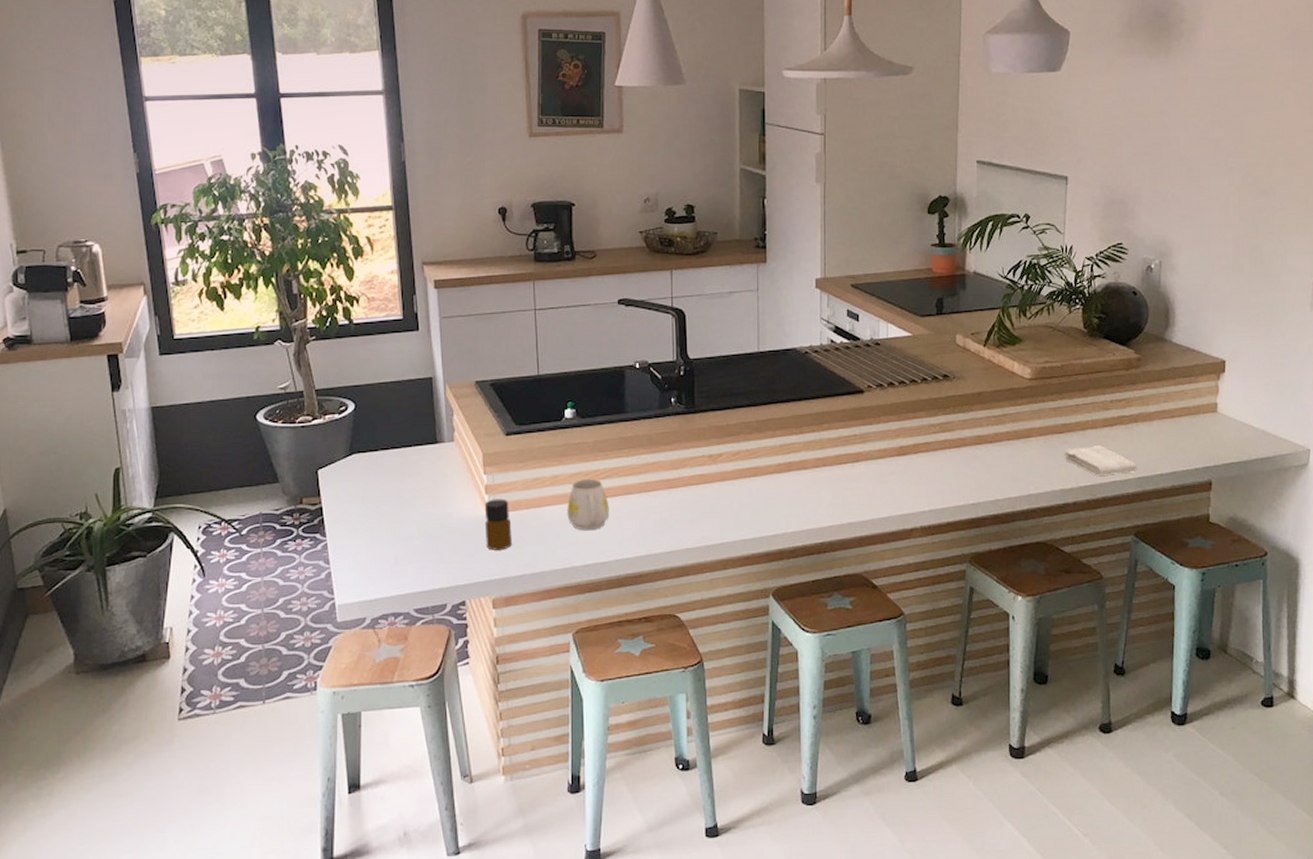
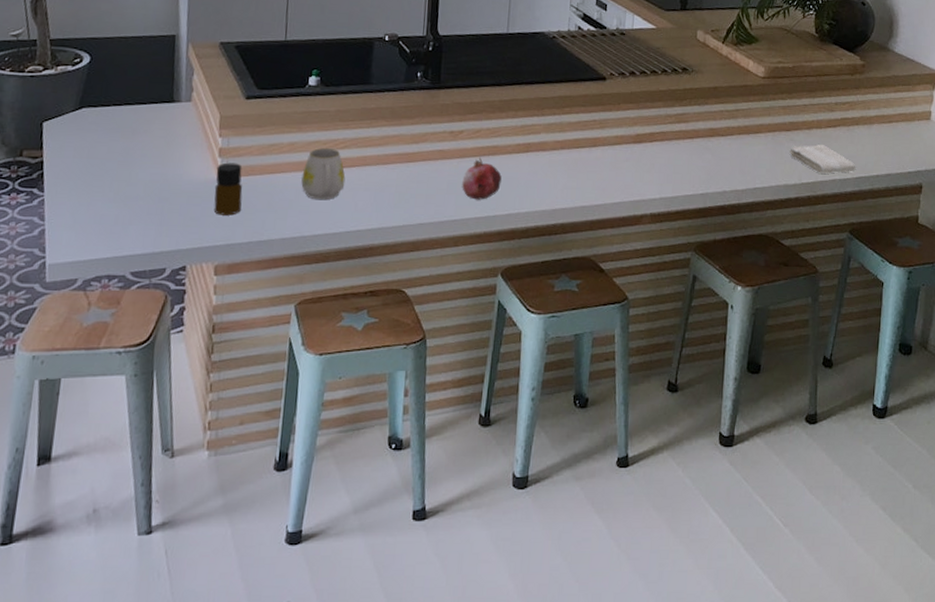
fruit: none [726,479,765,522] -> present [462,157,502,200]

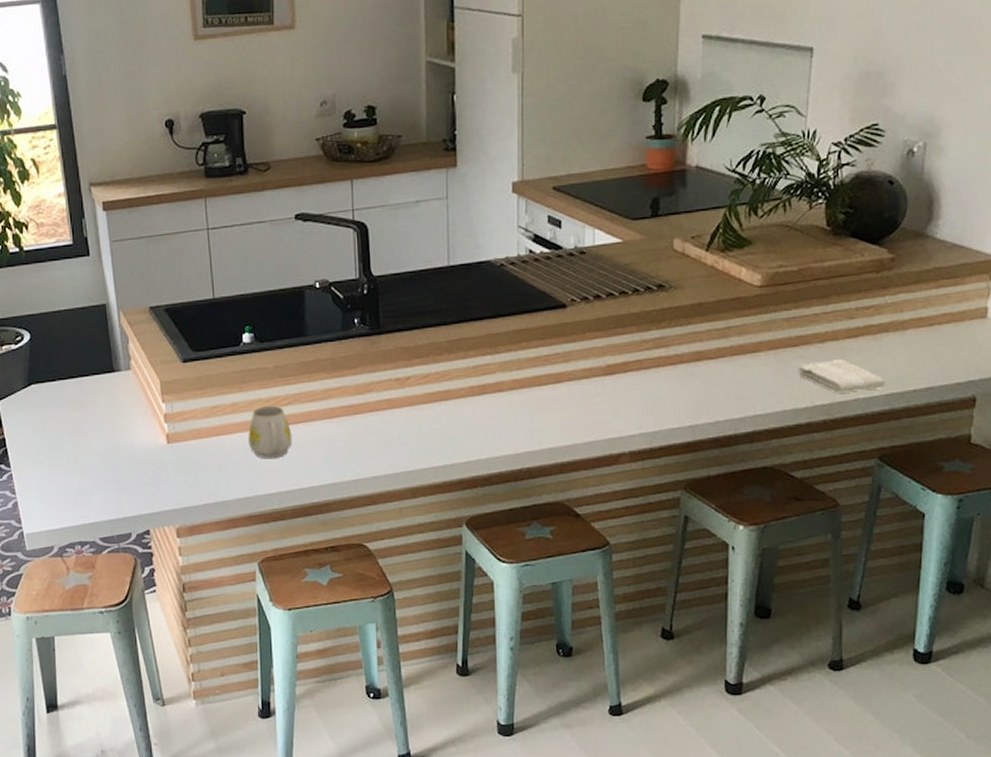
bottle: present [213,162,243,216] -> none [164,427,193,480]
fruit: present [462,157,502,200] -> none [415,403,457,449]

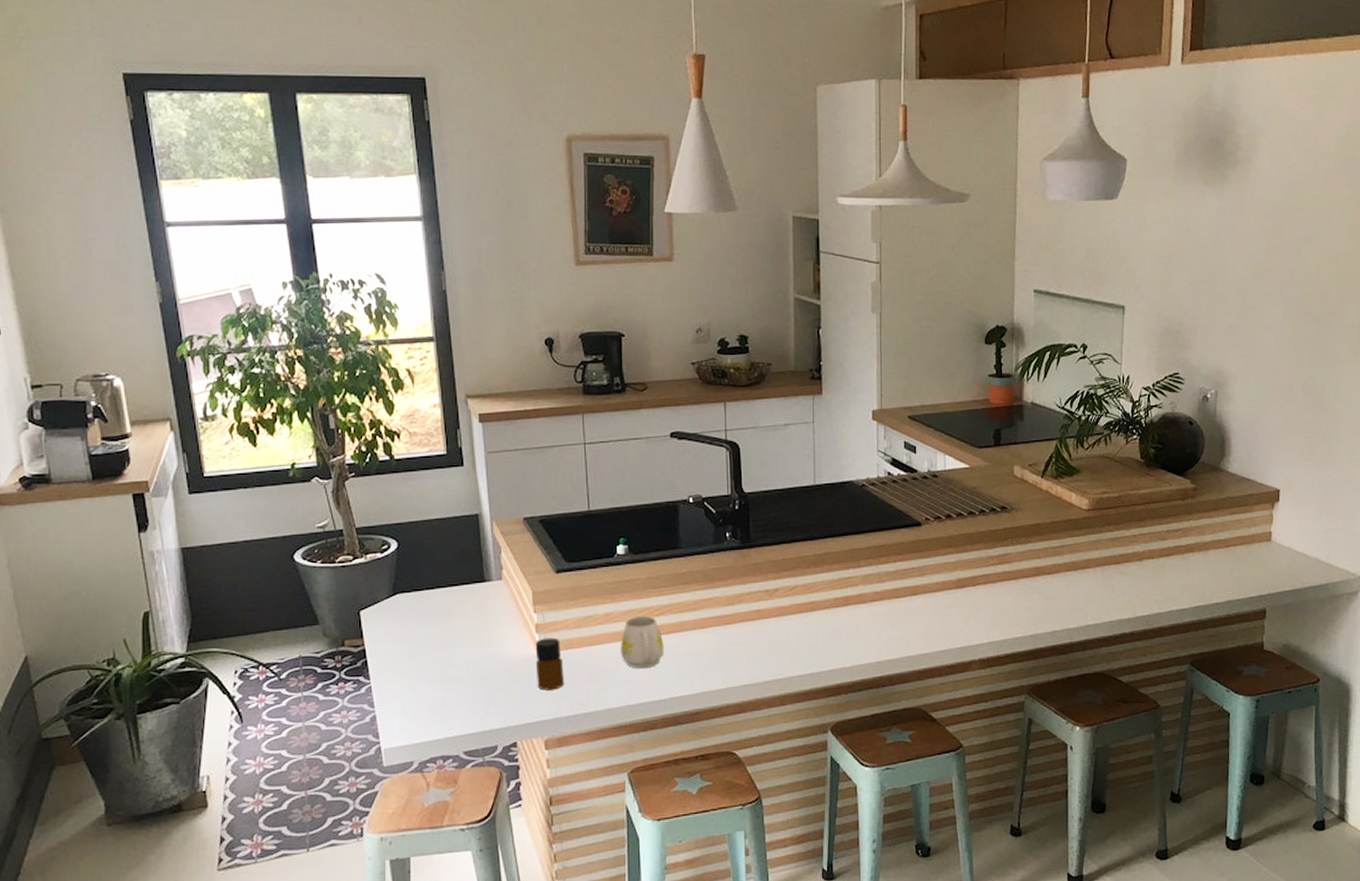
bottle: none [164,427,193,480] -> present [535,637,564,690]
washcloth: present [798,359,885,393] -> none [1121,576,1193,606]

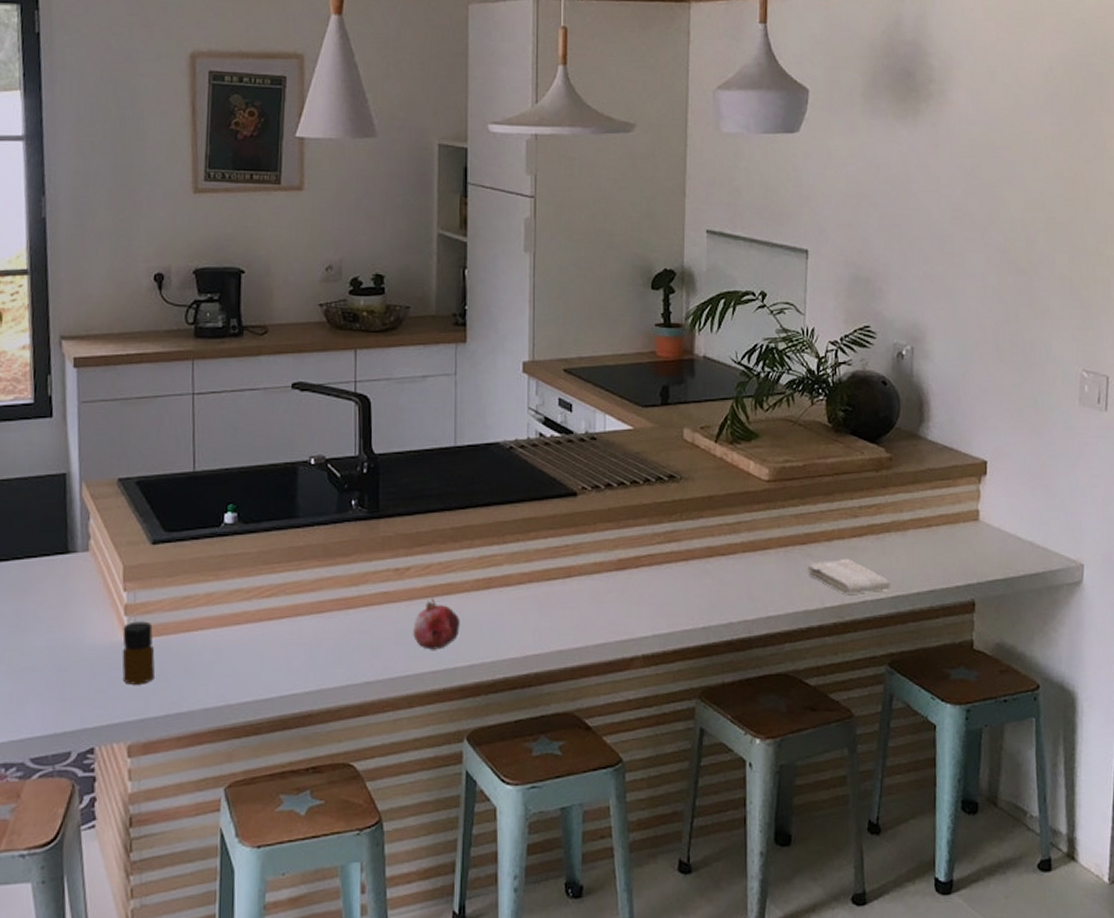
mug: present [621,616,664,669] -> none [223,598,274,661]
fruit: none [783,614,822,658] -> present [413,597,460,650]
washcloth: none [1121,576,1193,606] -> present [807,559,891,594]

